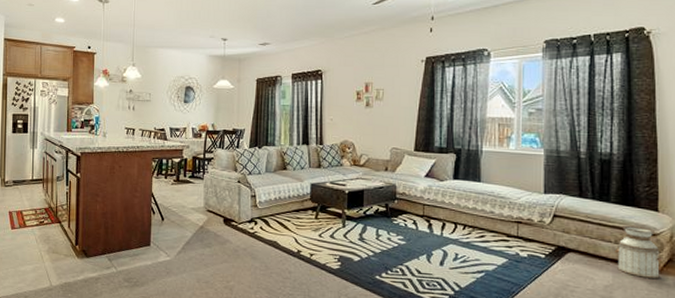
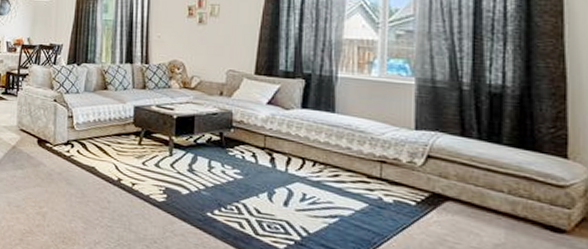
planter: present [615,225,663,278] -> none [508,172,575,240]

